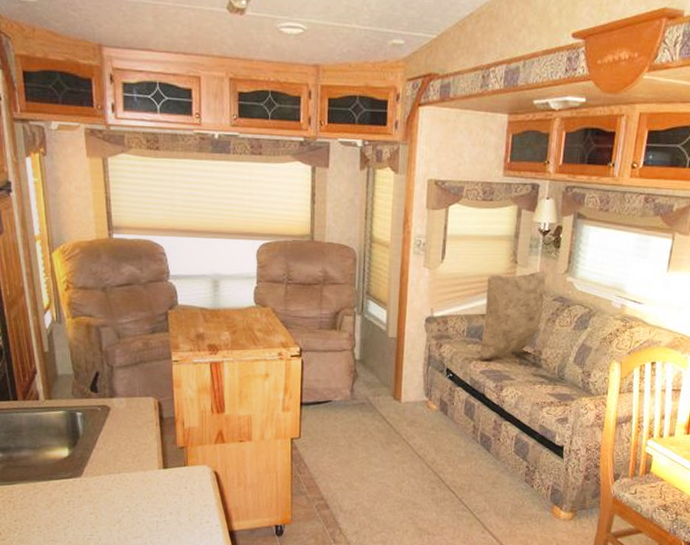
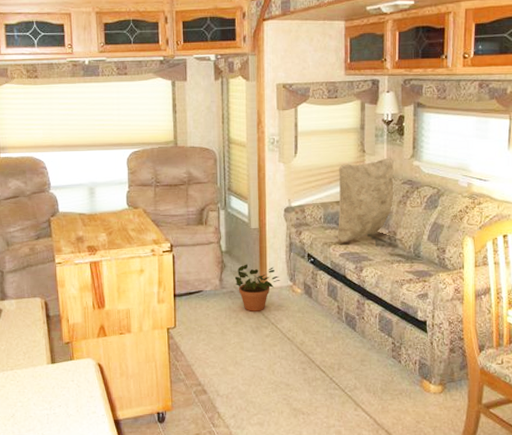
potted plant: none [367,375,415,426] -> present [234,264,280,312]

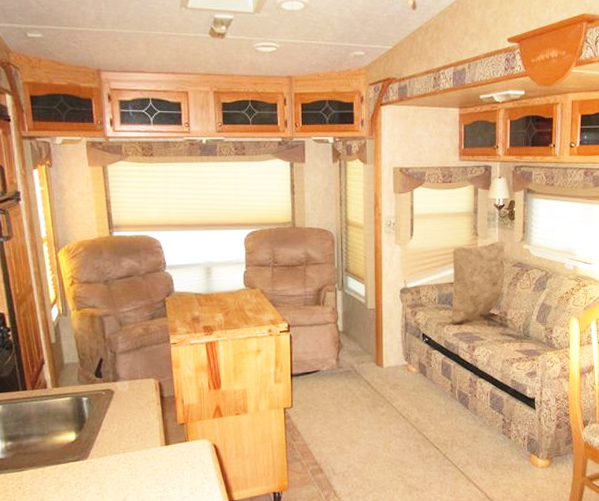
potted plant: present [234,264,280,312] -> none [351,344,396,391]

